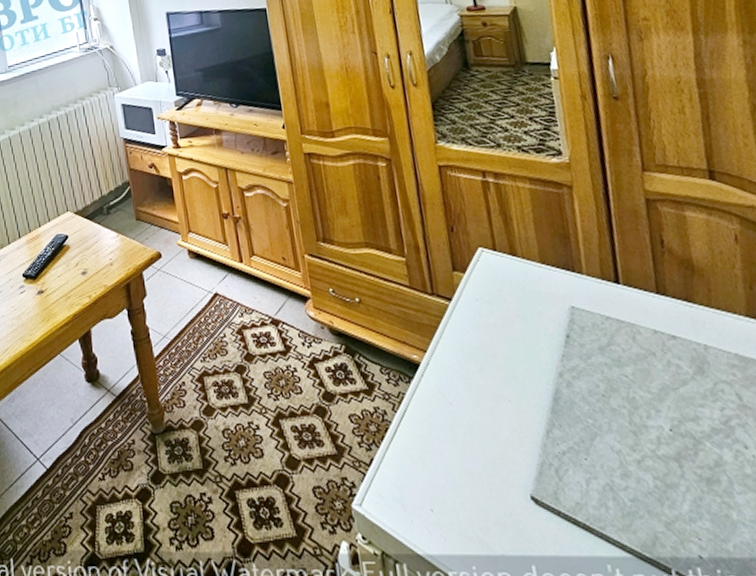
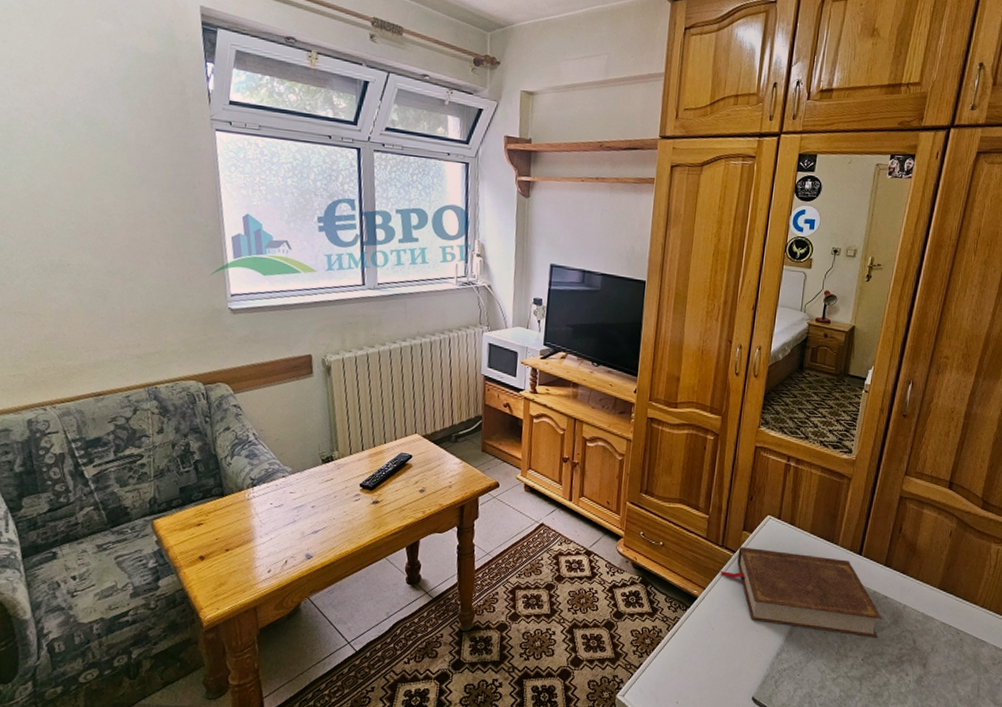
book: none [440,291,683,397] -> present [720,547,883,638]

